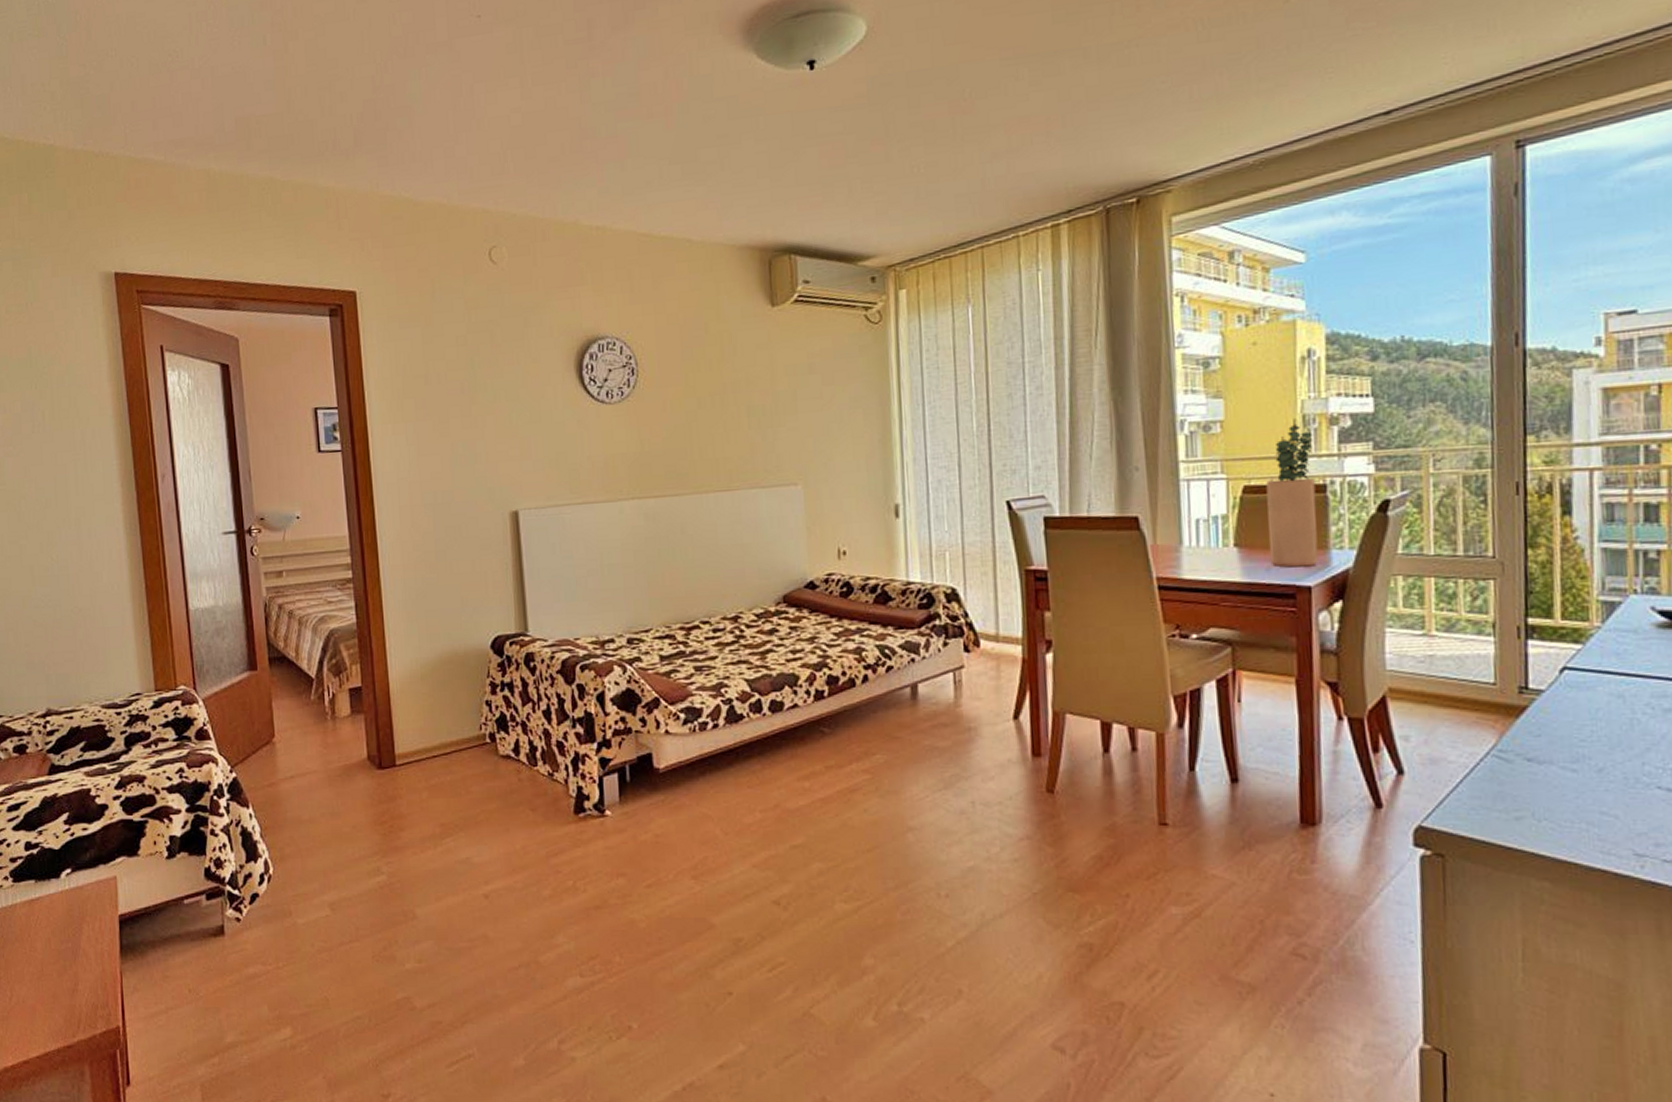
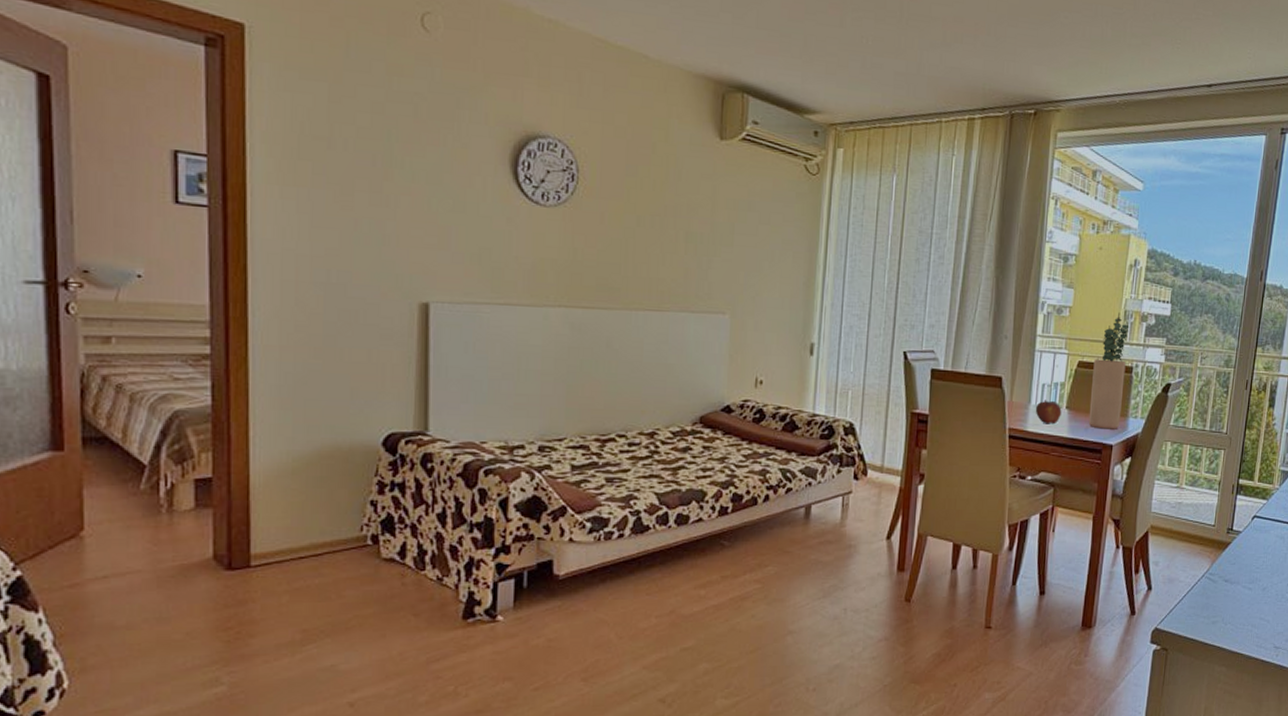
fruit: none [1190,538,1229,569] -> present [1035,400,1062,425]

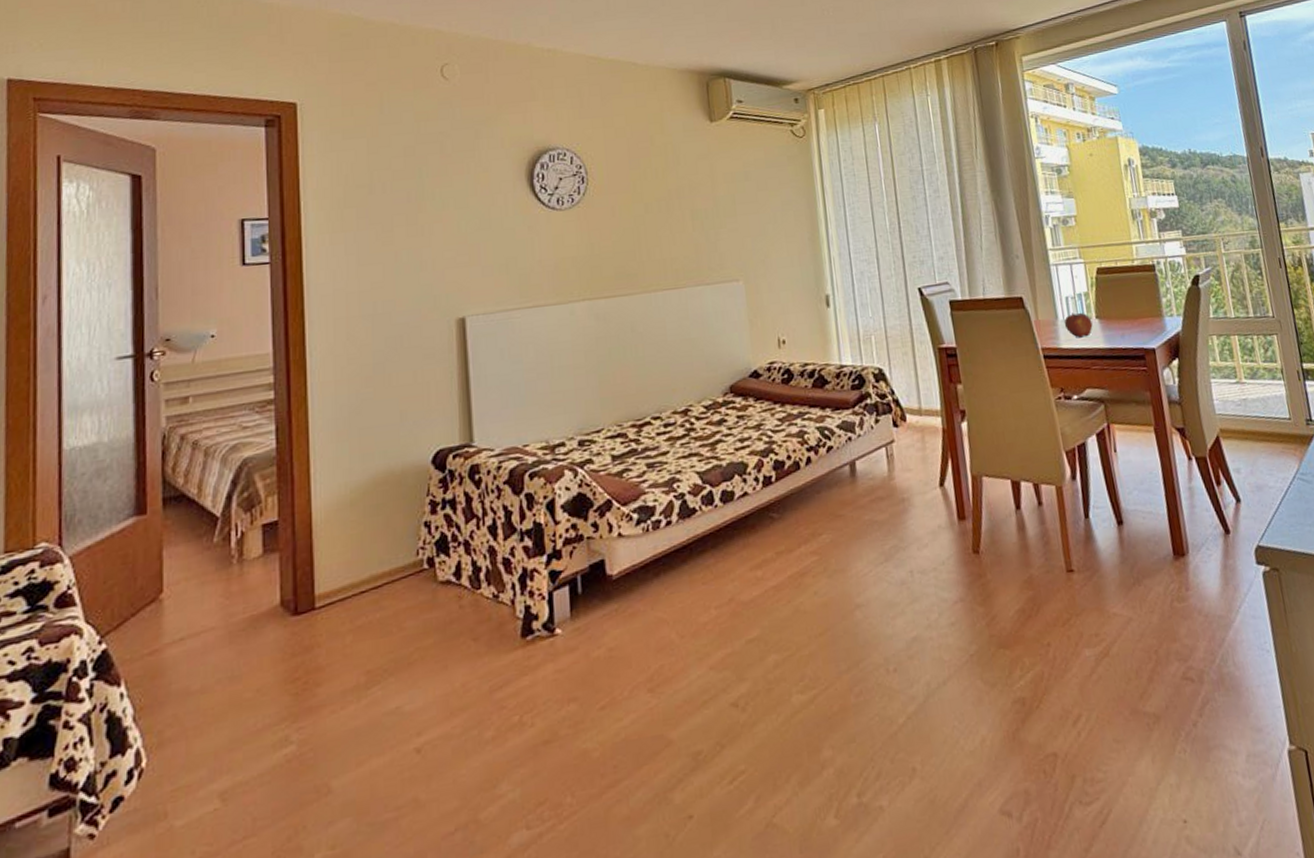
vase: present [1088,313,1130,429] -> none [1112,213,1157,334]

